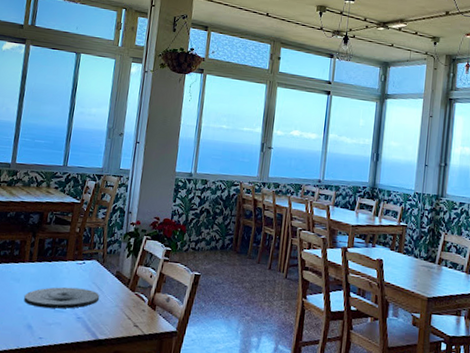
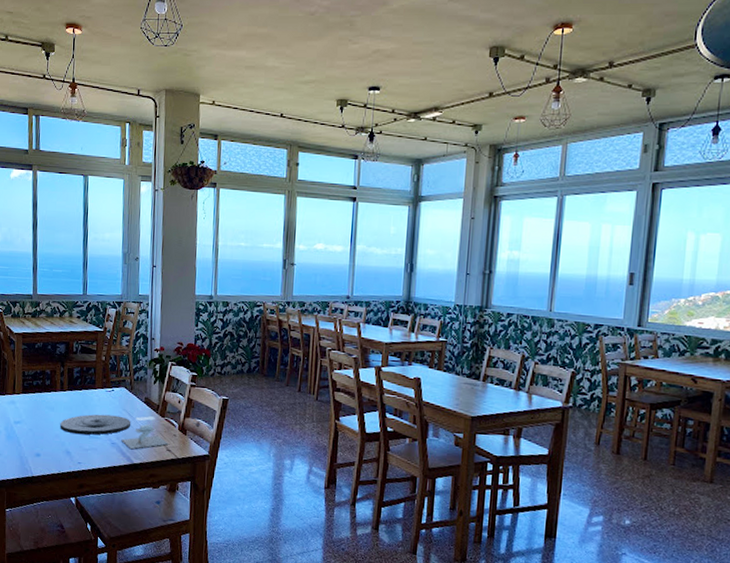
napkin holder: none [87,290,137,324] -> present [121,416,169,449]

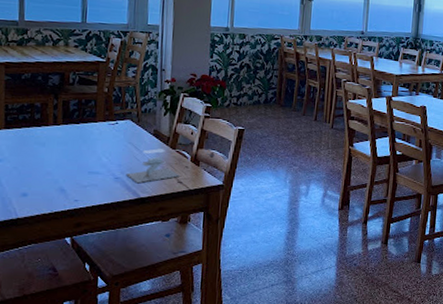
plate: present [60,414,131,435] -> none [52,148,138,171]

